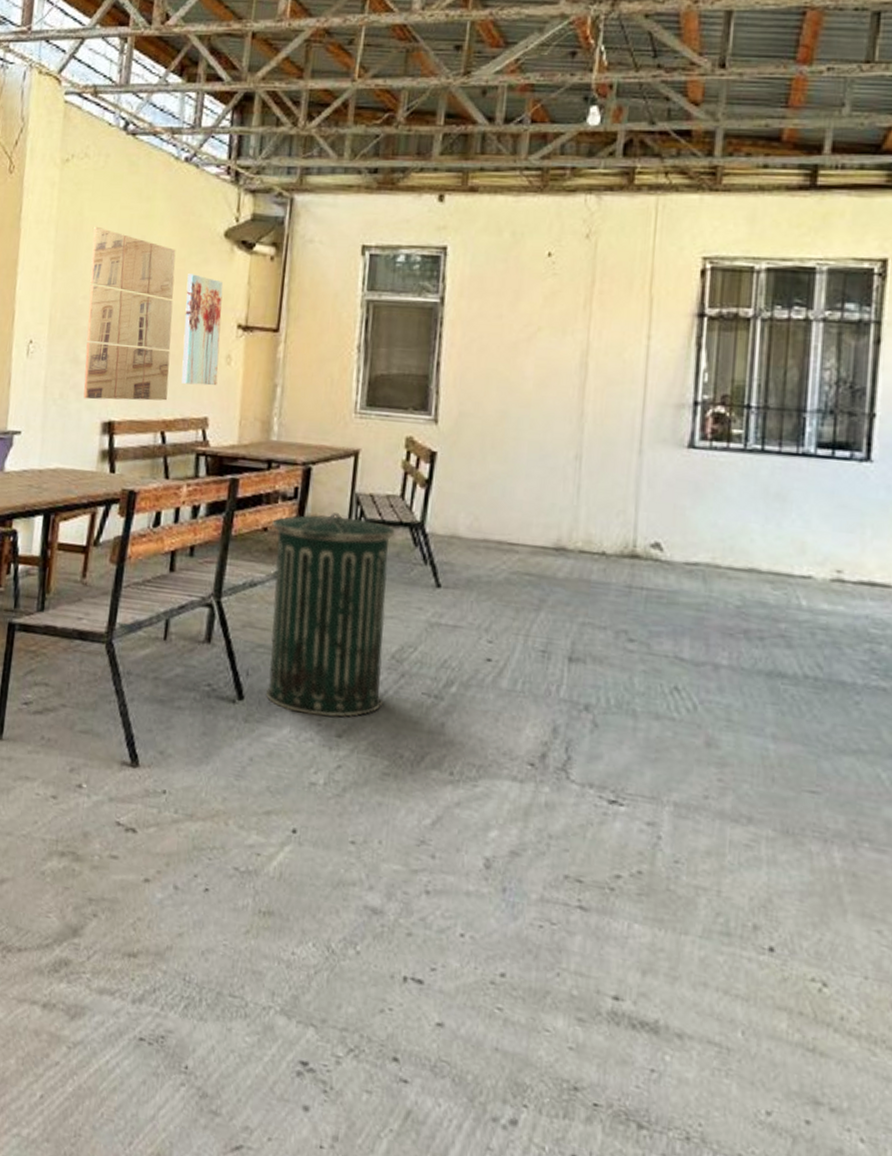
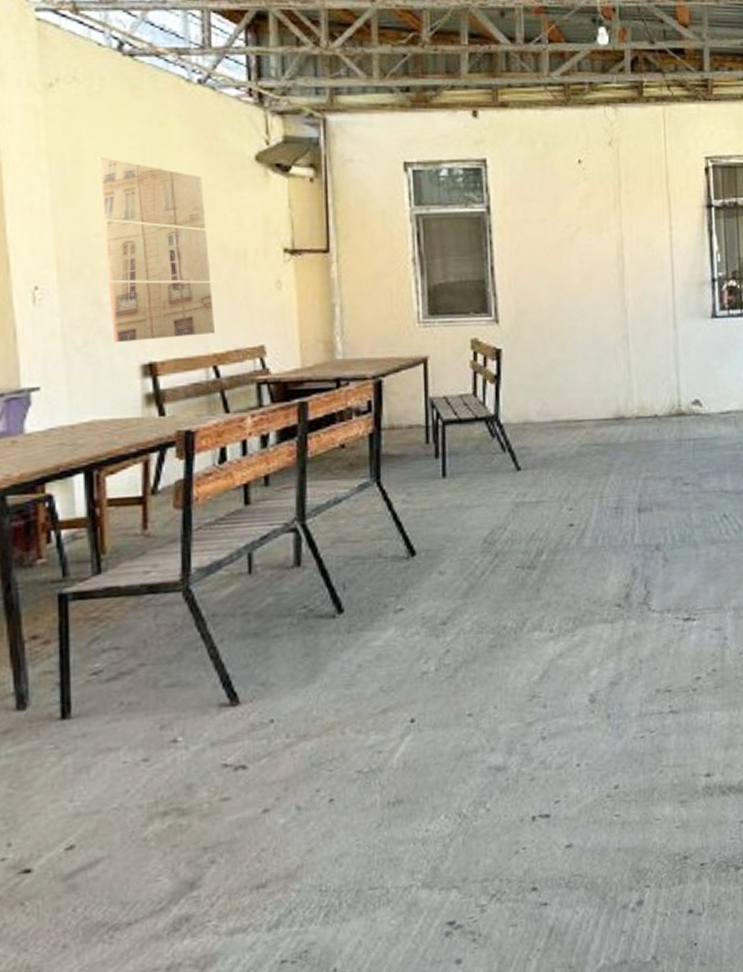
wall art: present [181,273,224,386] -> none [220,201,270,314]
trash can: present [266,513,397,718] -> none [349,419,481,612]

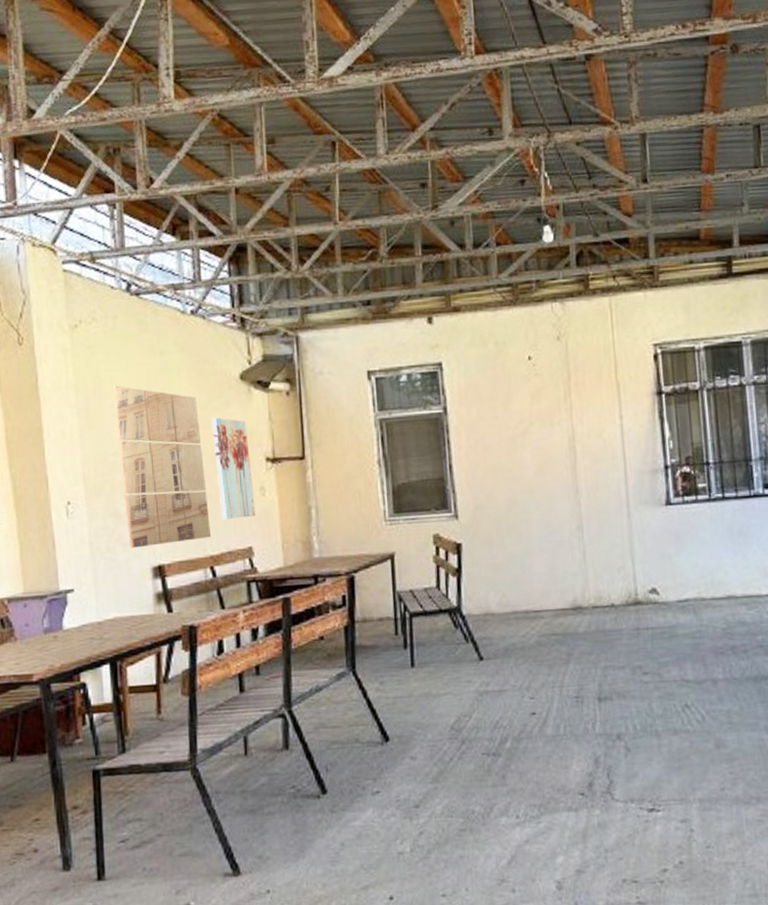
wall art: none [220,201,270,314] -> present [211,417,256,520]

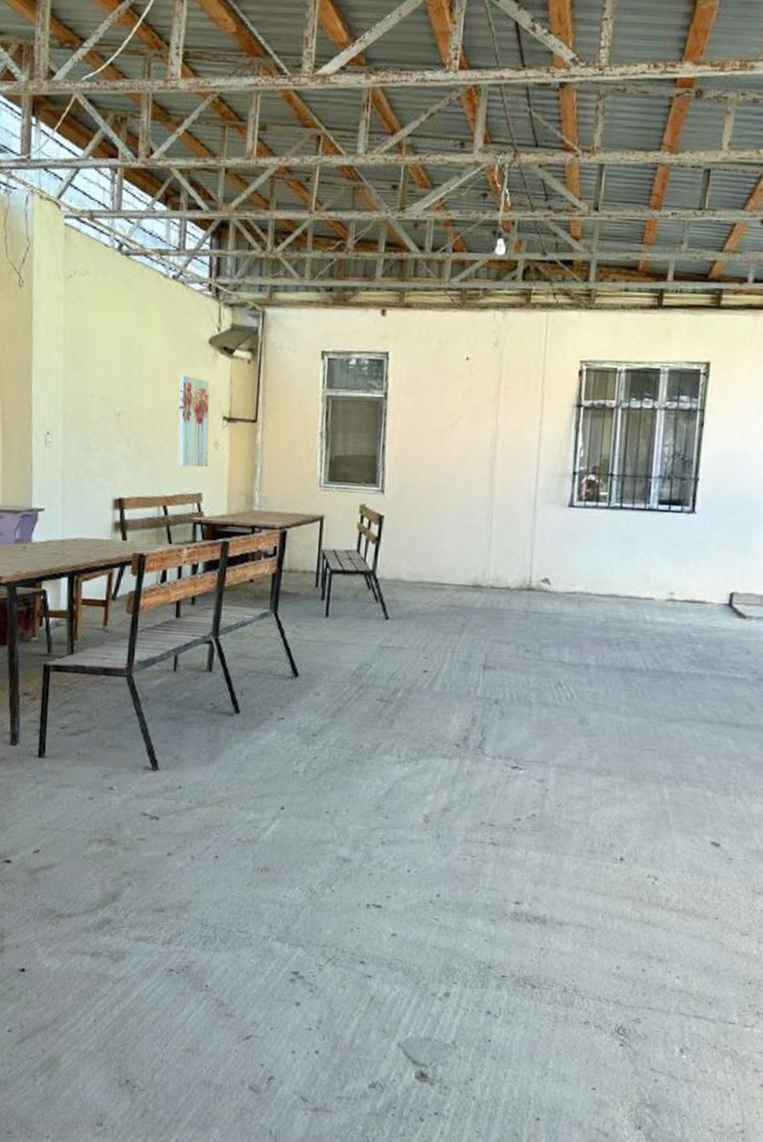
wall art: present [113,385,211,549] -> none [96,334,169,481]

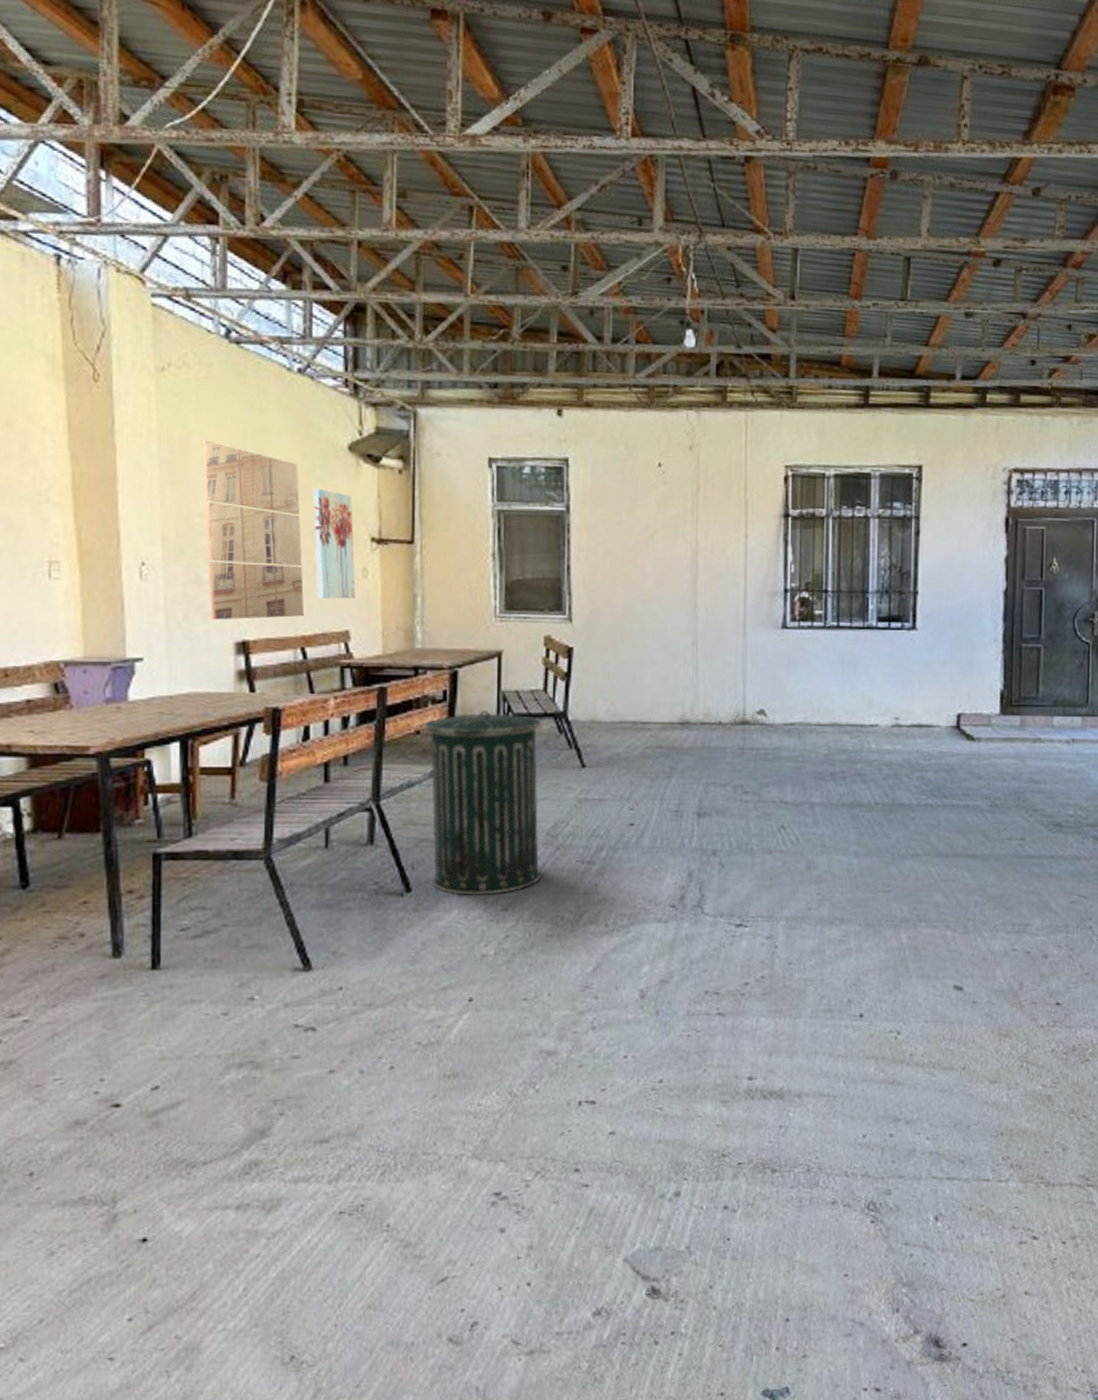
wall art: none [96,334,169,481] -> present [202,440,304,620]
trash can: none [257,566,354,722] -> present [424,711,542,895]

